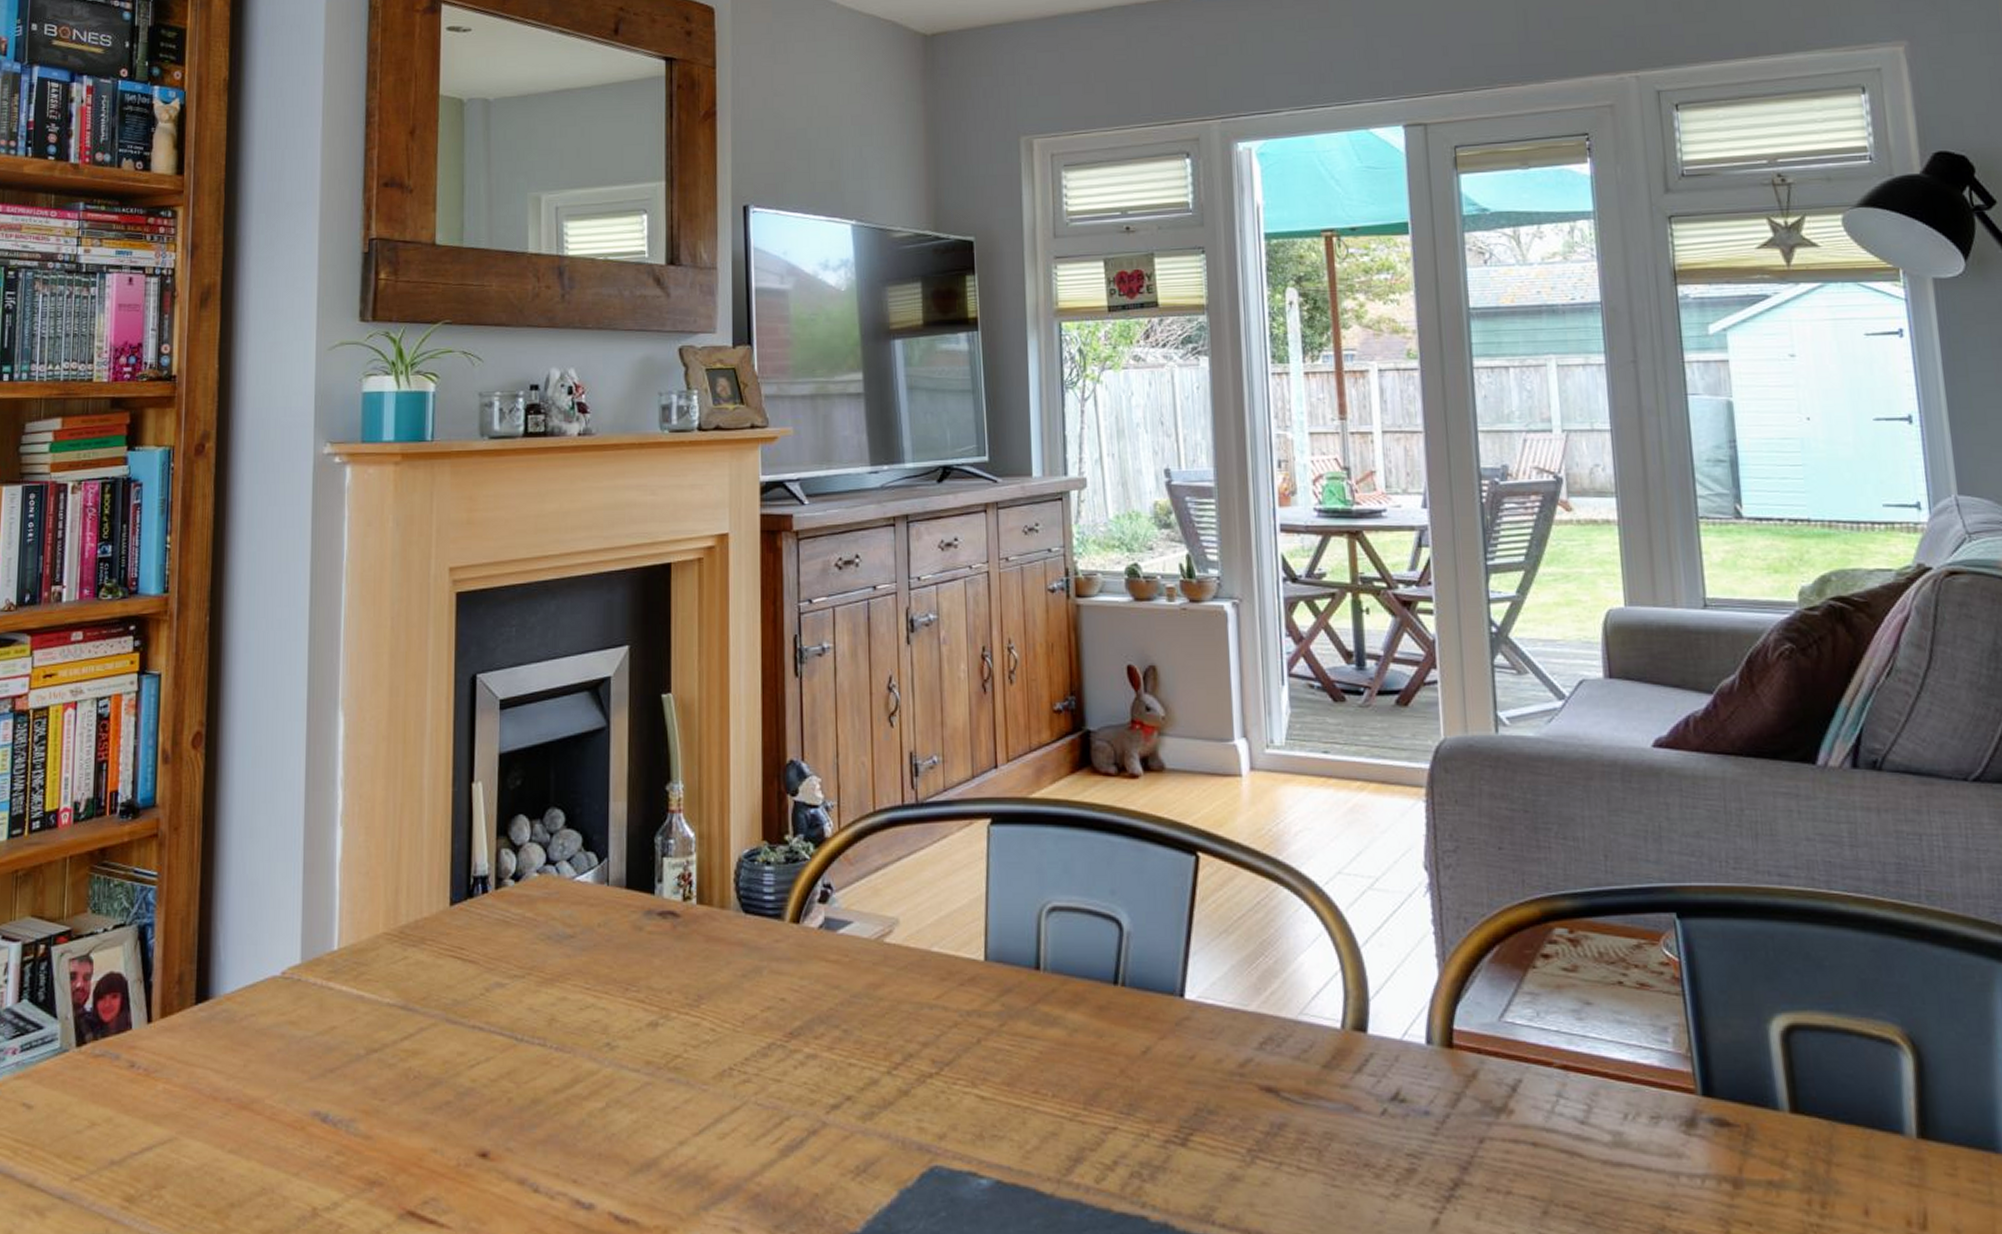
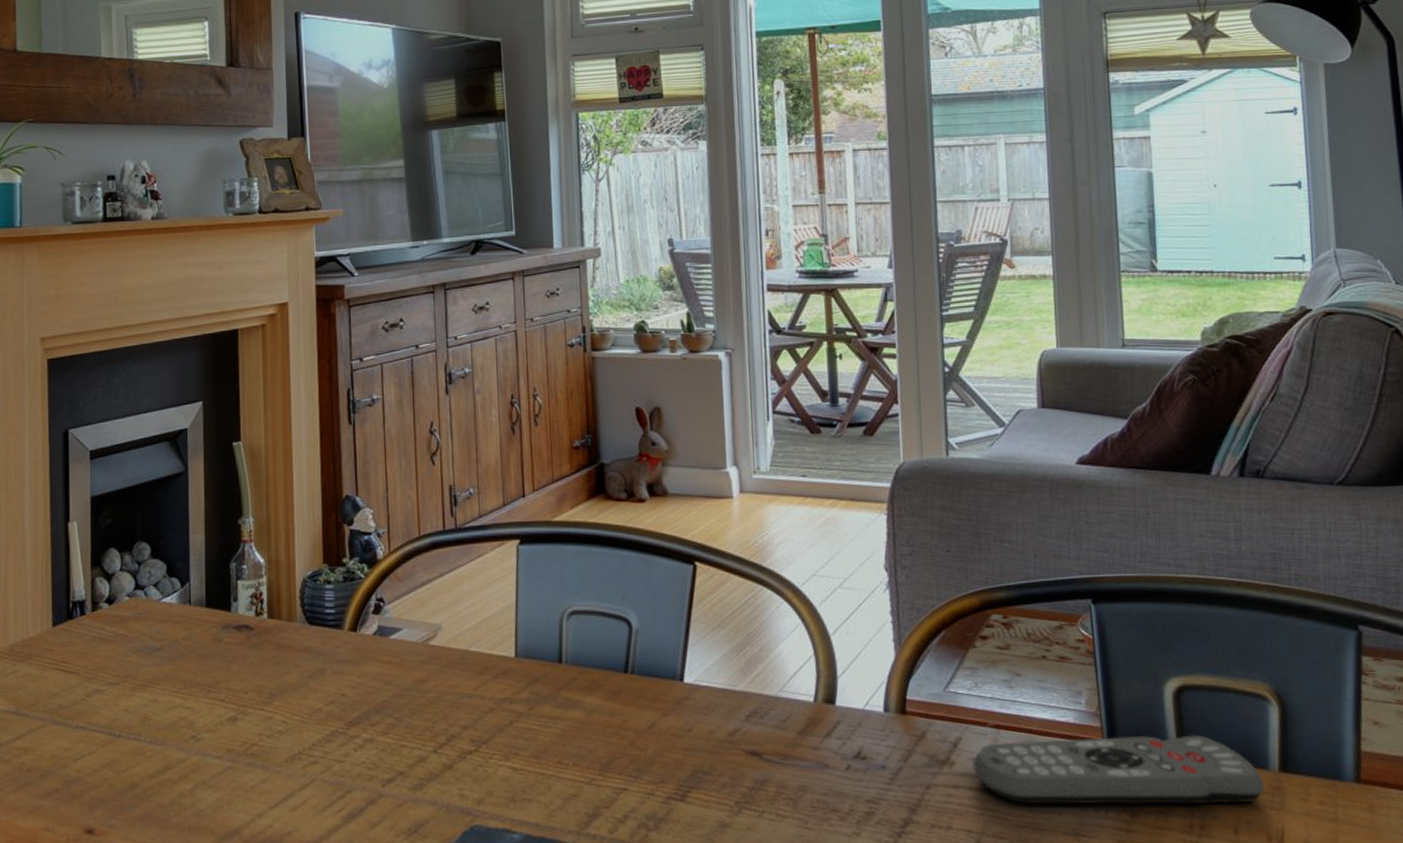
remote control: none [1535,1085,1901,1177] -> present [972,735,1265,805]

